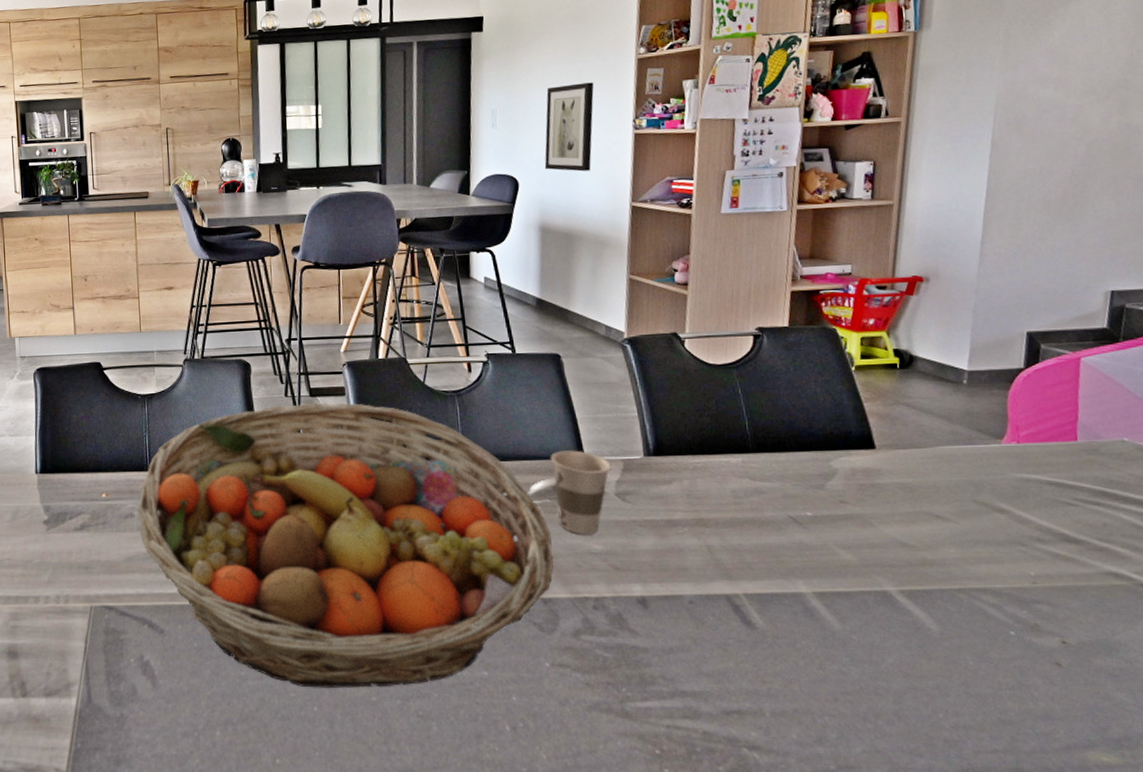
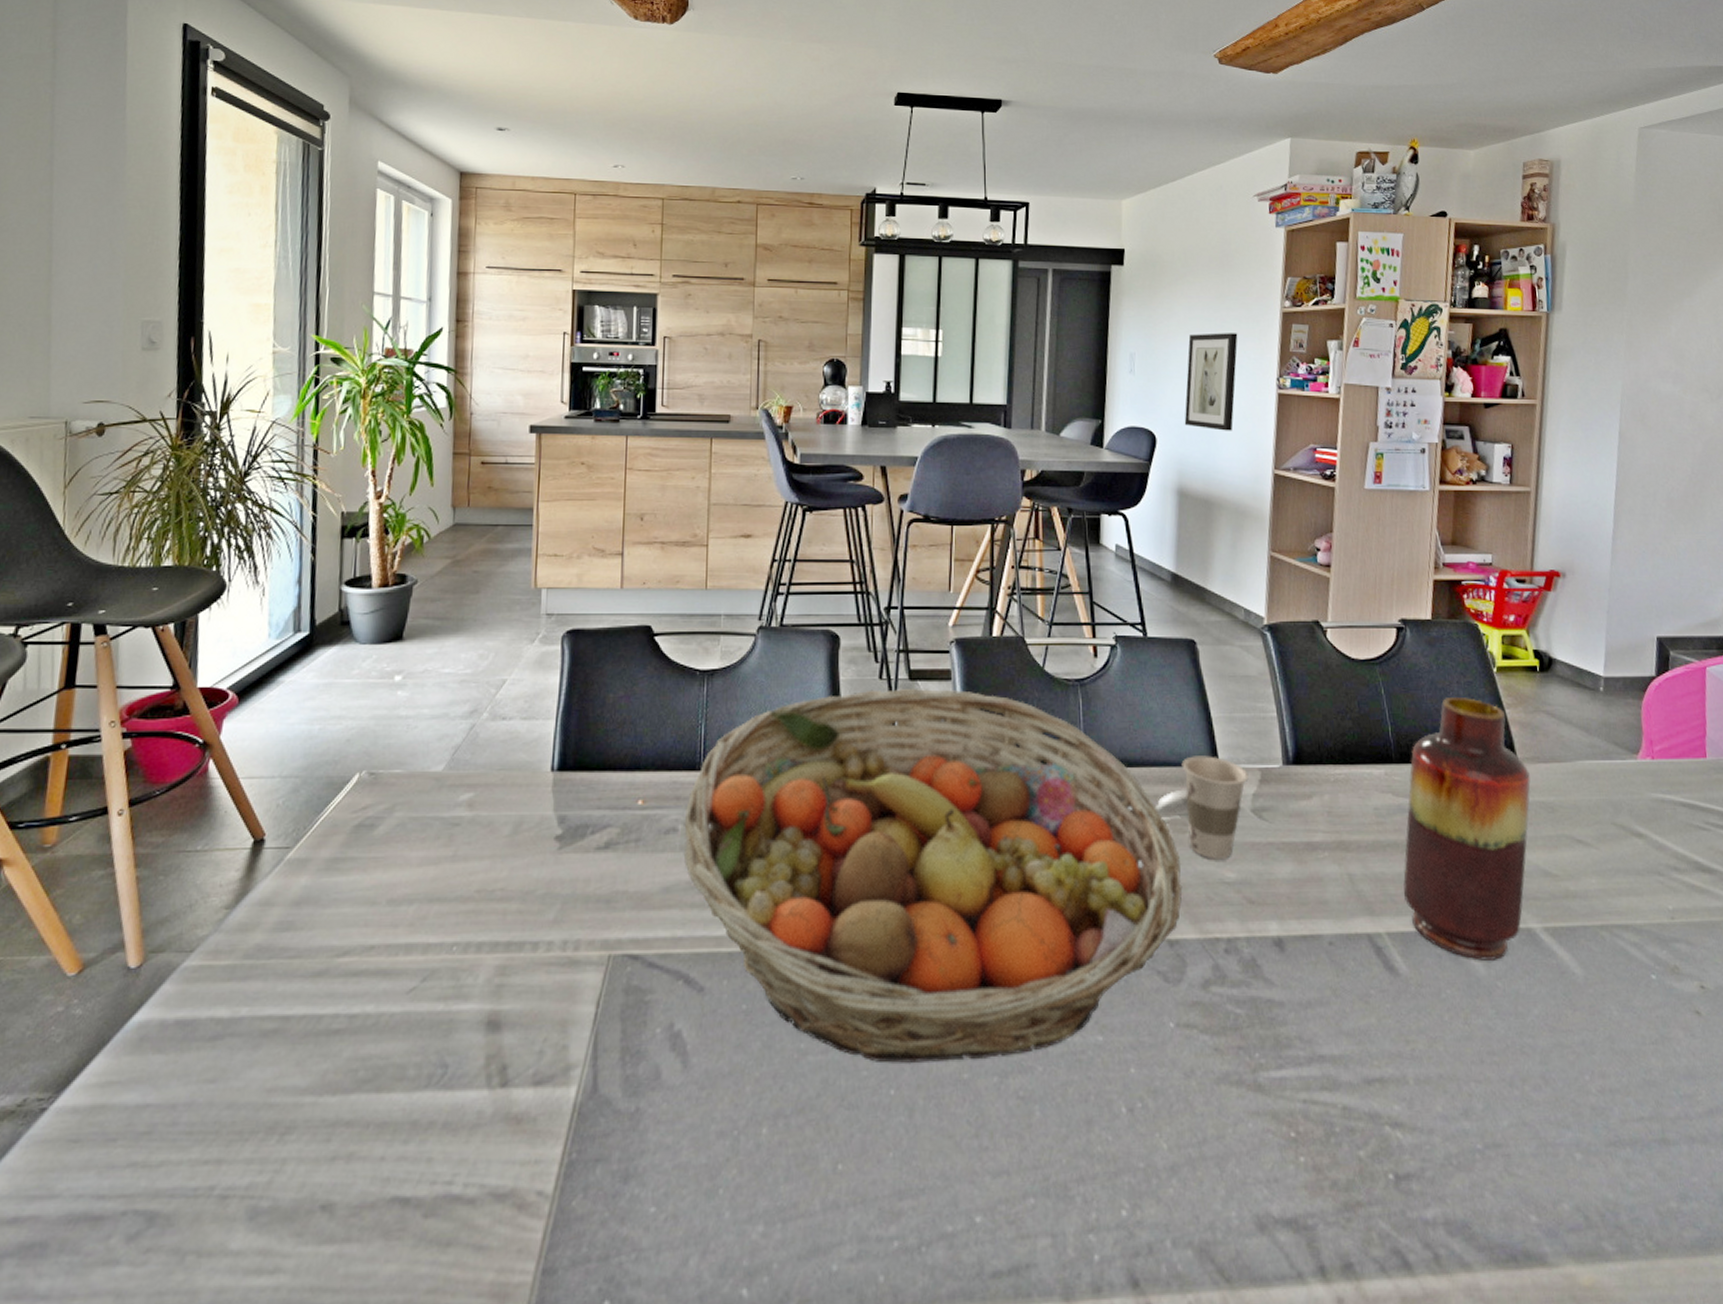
vase: none [760,394,889,617] -> present [1403,698,1531,961]

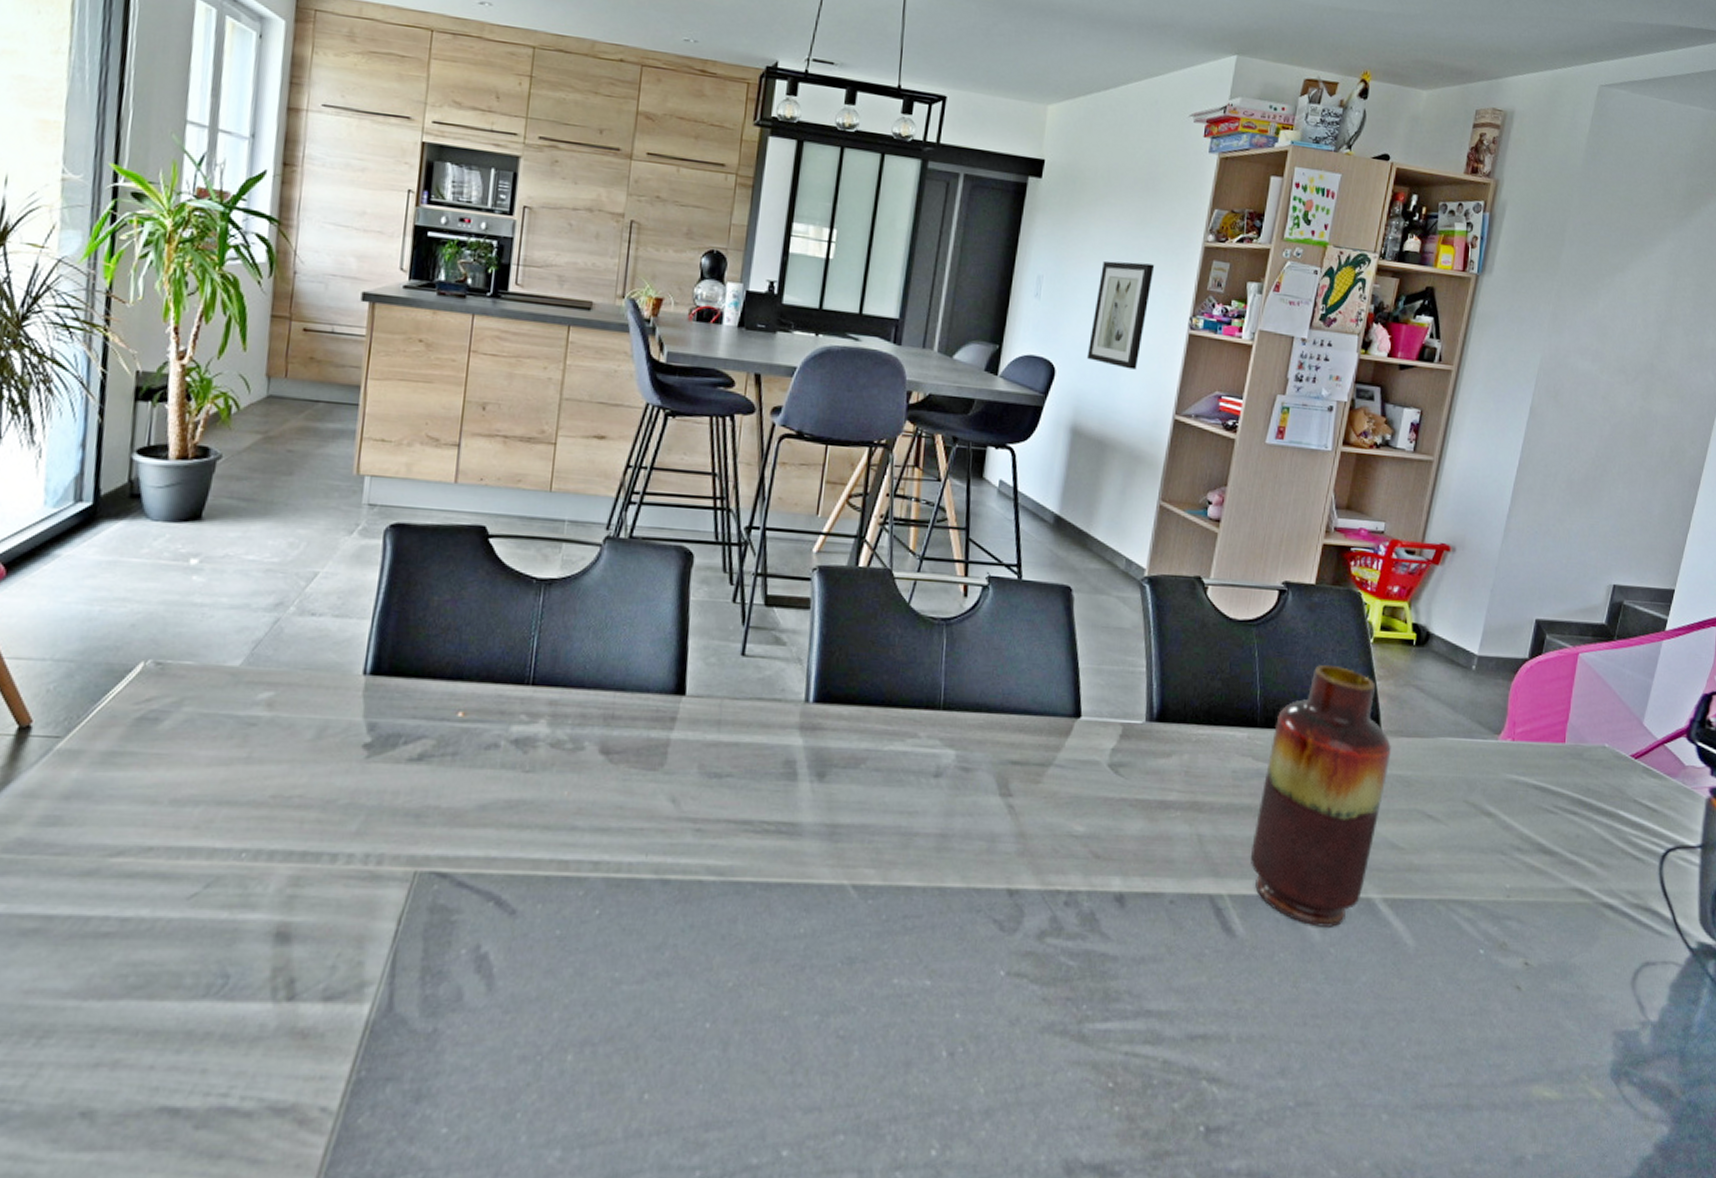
fruit basket: present [683,688,1183,1063] -> none [504,613,1030,998]
cup: present [1155,756,1249,860] -> none [1010,706,1110,812]

